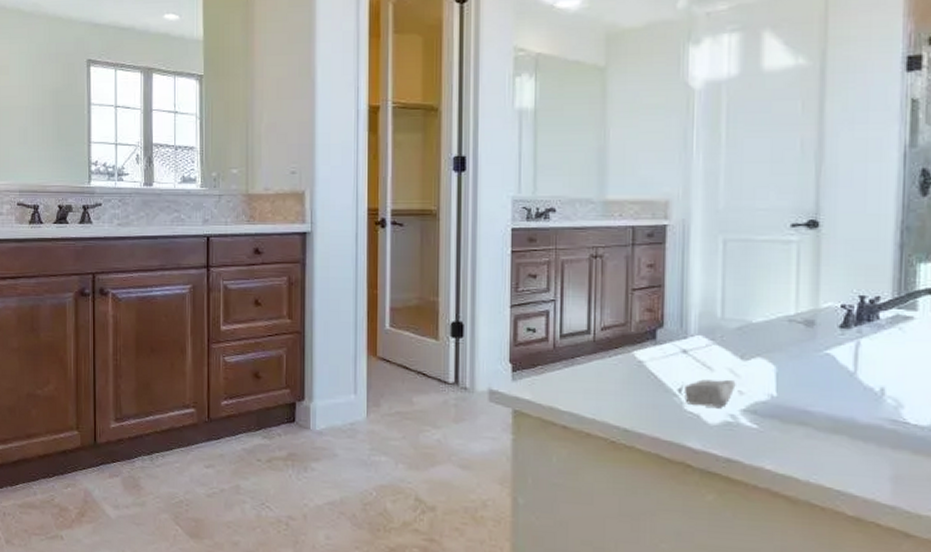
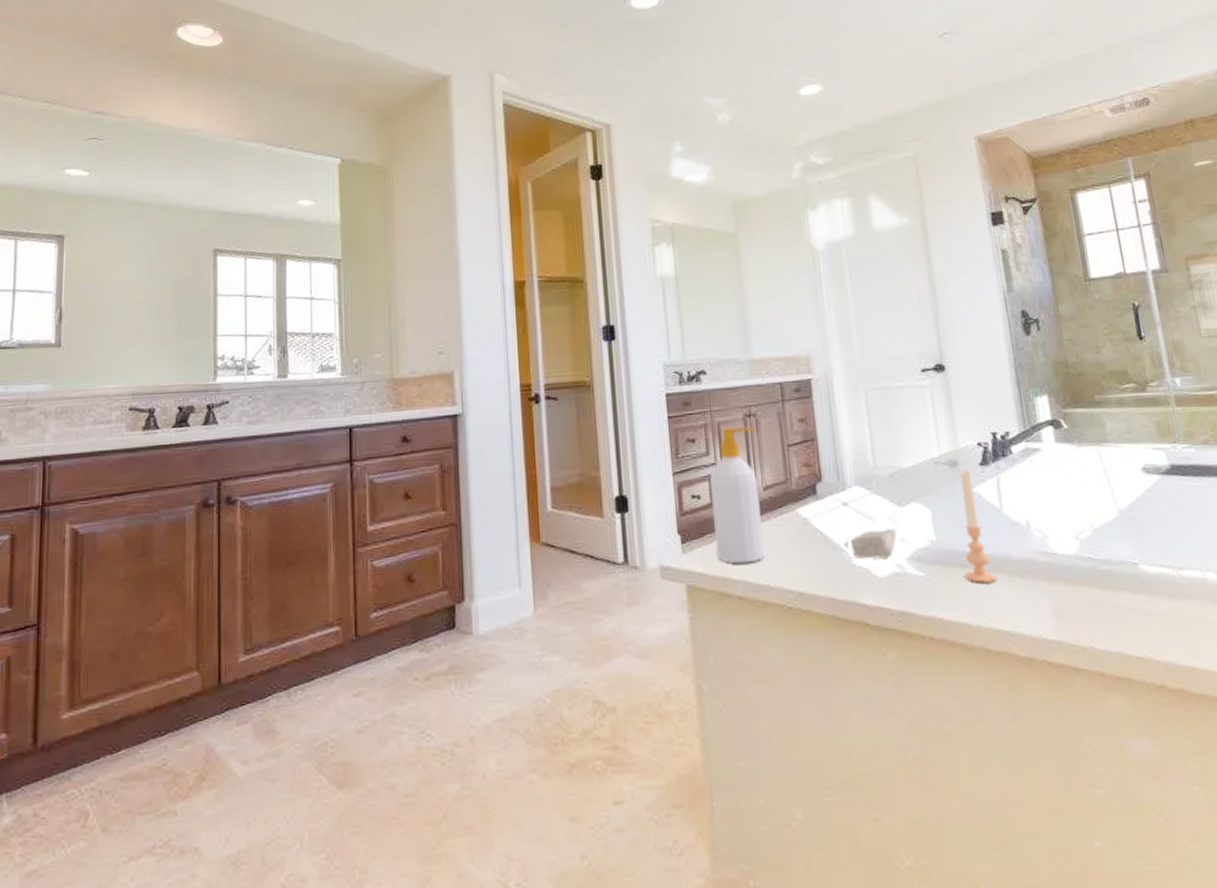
soap bottle: none [545,266,601,397] -> present [709,426,765,564]
candle: none [801,330,837,443] -> present [959,469,997,583]

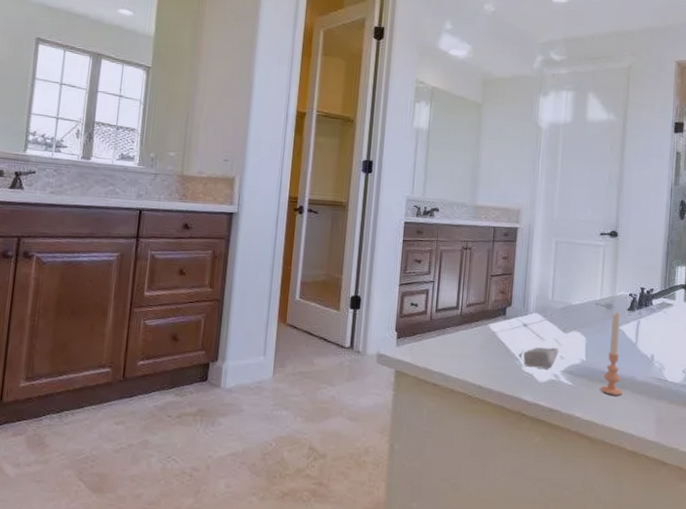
soap bottle: present [709,426,765,564] -> none [422,255,470,360]

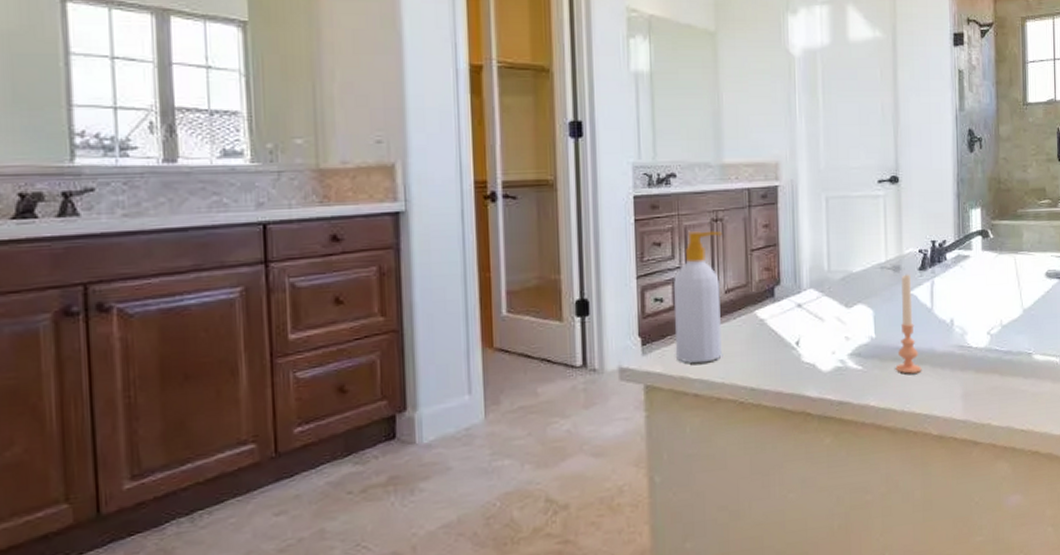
soap bottle: none [422,255,470,360] -> present [672,230,722,364]
soap bar: present [523,347,559,369] -> none [801,327,843,356]

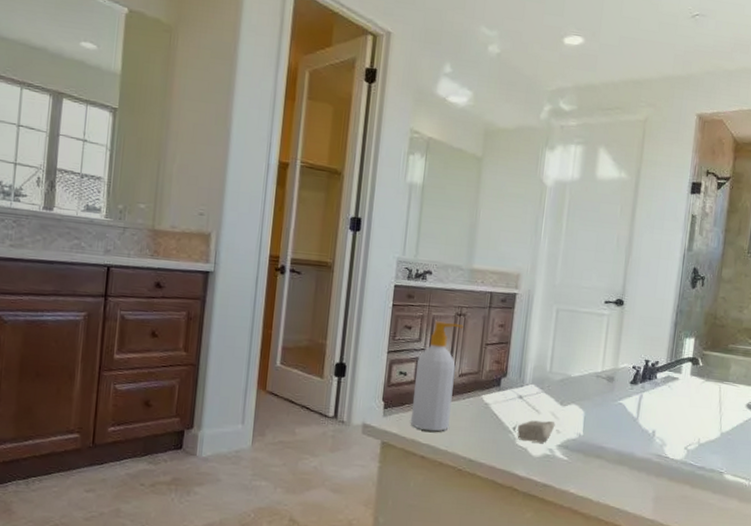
soap bar: none [801,327,843,356] -> present [517,420,556,443]
candle: present [895,274,922,374] -> none [597,385,622,472]

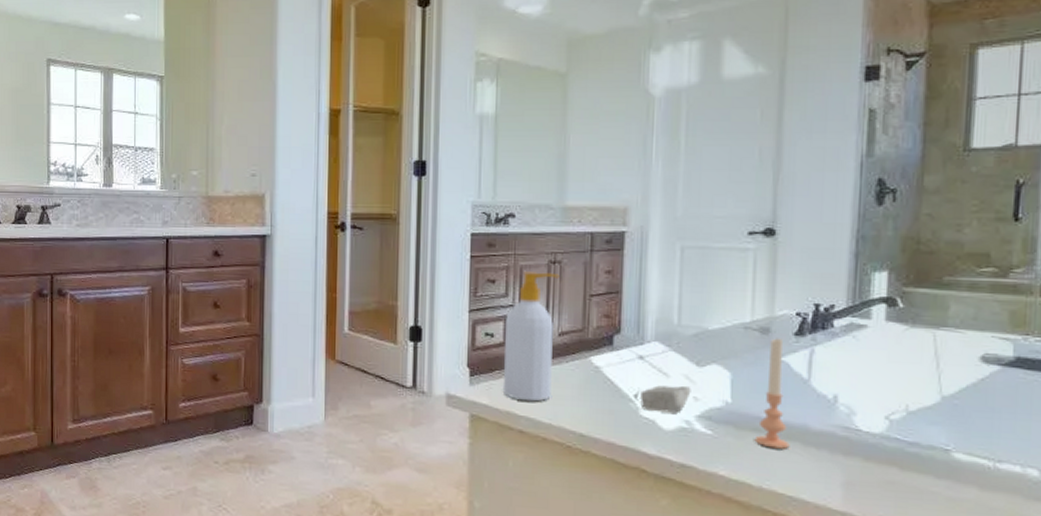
candle: none [597,385,622,472] -> present [754,338,790,449]

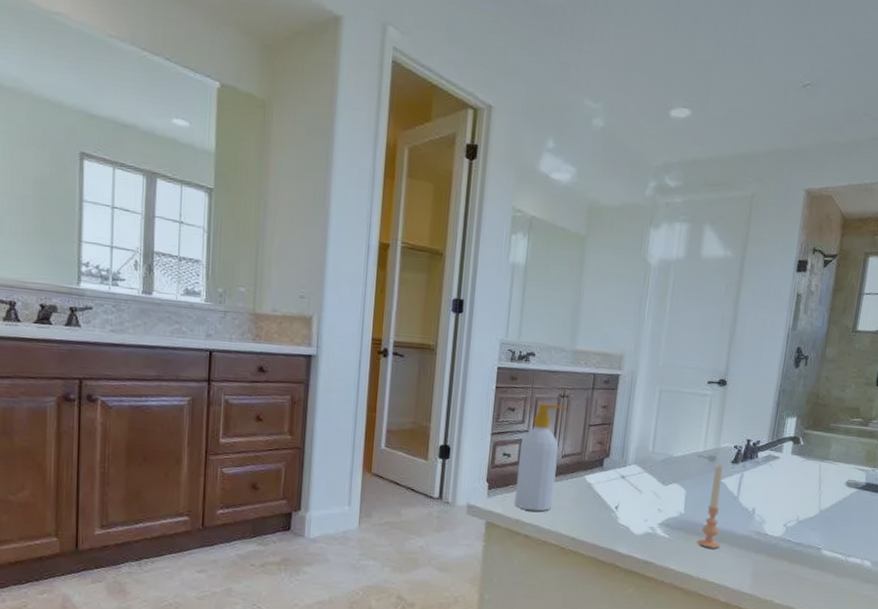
soap bar: present [640,385,691,413] -> none [619,499,657,522]

